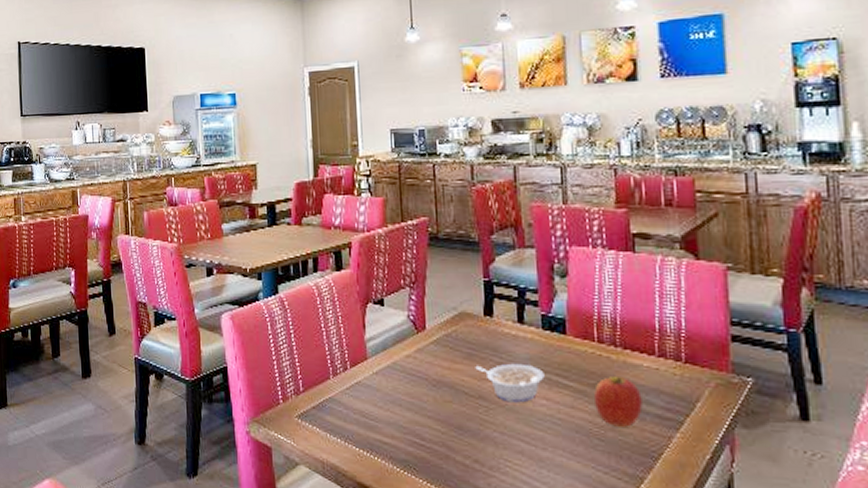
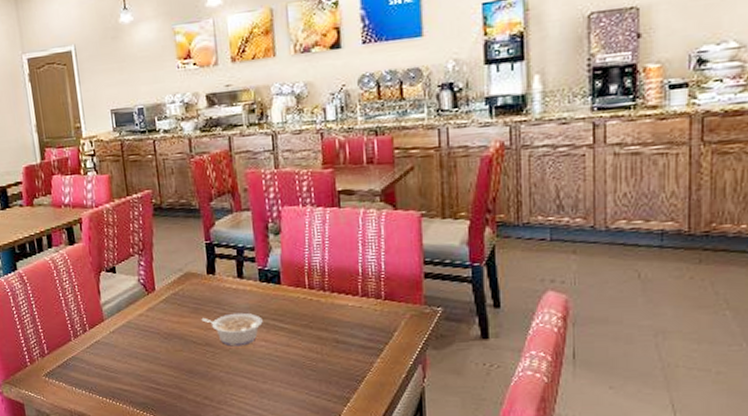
apple: present [594,377,643,427] -> none [306,316,348,358]

